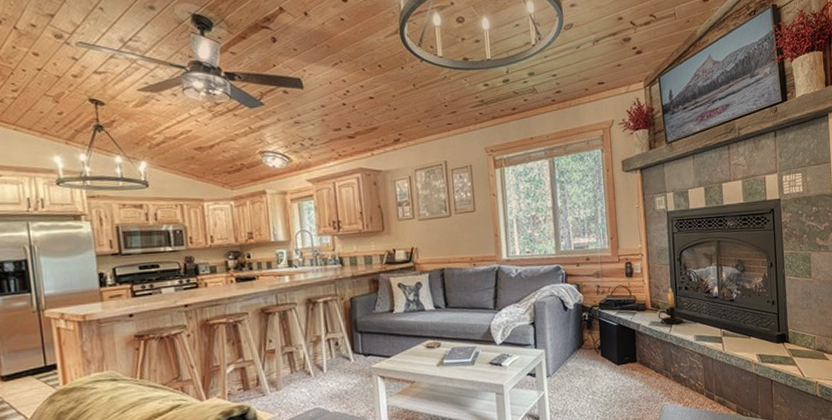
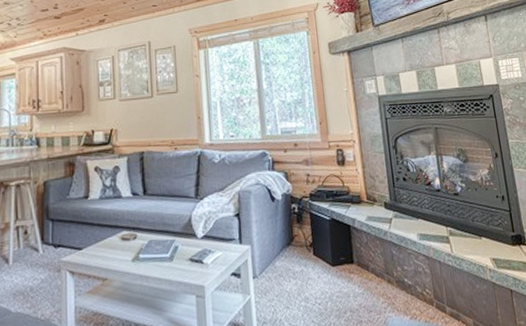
candle holder: present [658,287,683,325] -> none [375,178,404,221]

